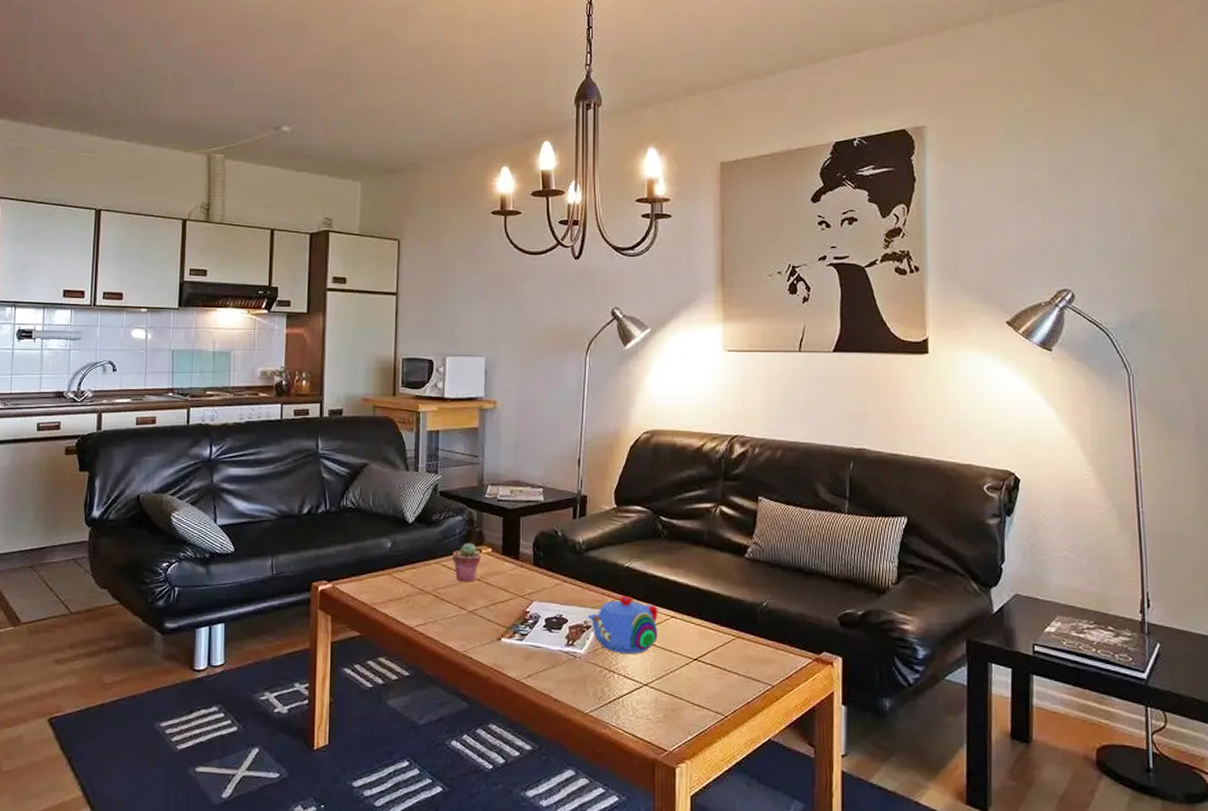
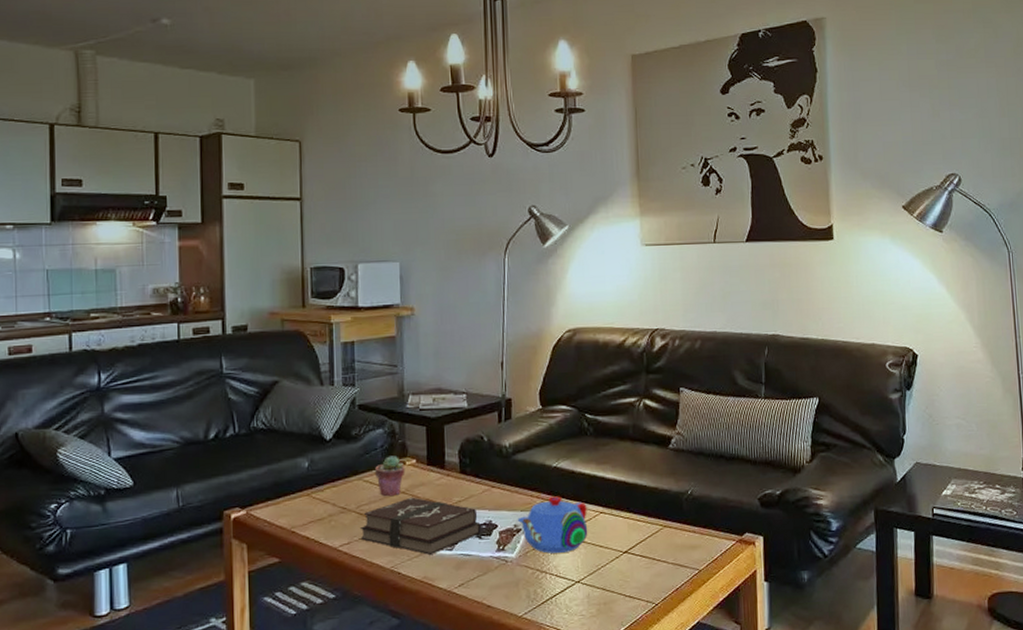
hardback book: none [435,584,551,643] -> present [359,497,481,555]

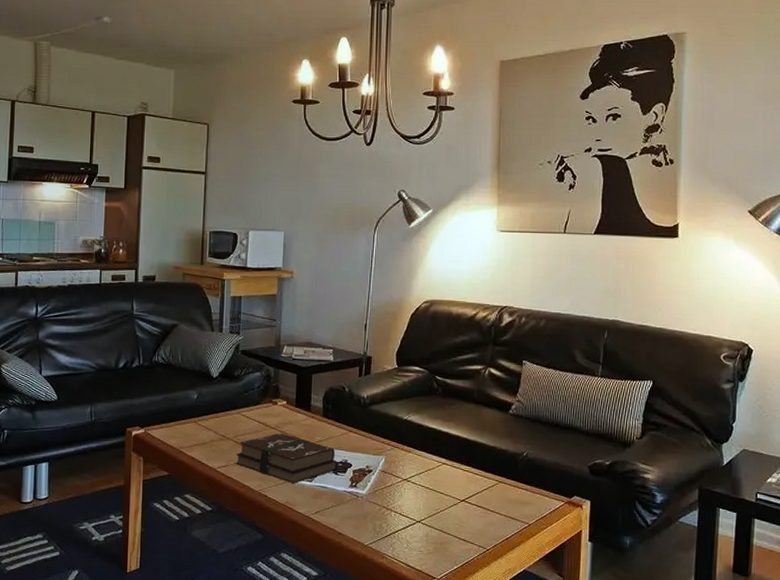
potted succulent: present [375,456,405,497] -> none [252,396,277,431]
teapot: present [517,496,588,554] -> none [369,445,431,495]

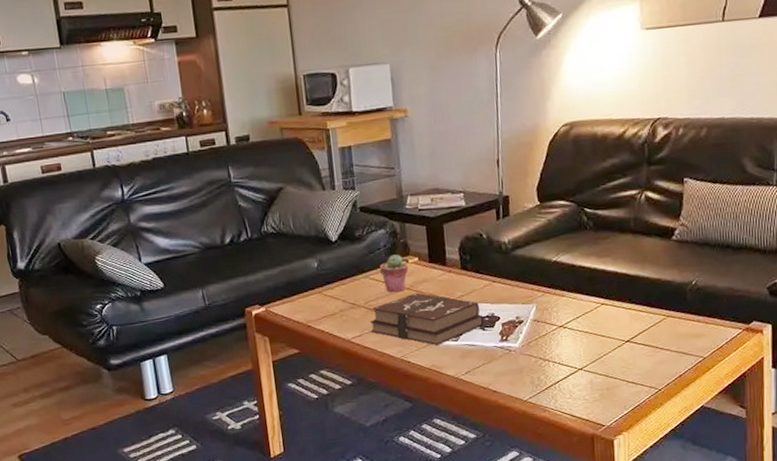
potted succulent: none [252,396,277,431] -> present [380,254,409,293]

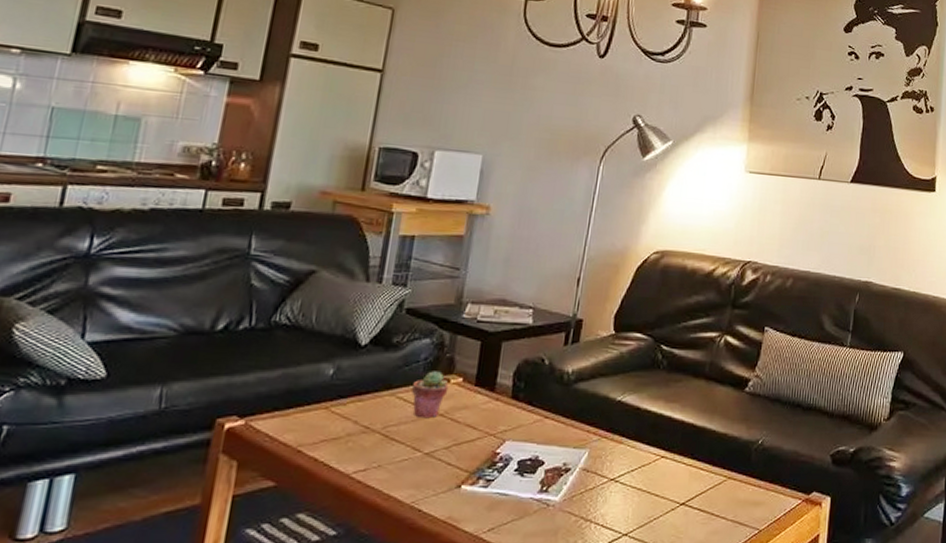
hardback book: present [369,292,484,345] -> none [379,421,526,491]

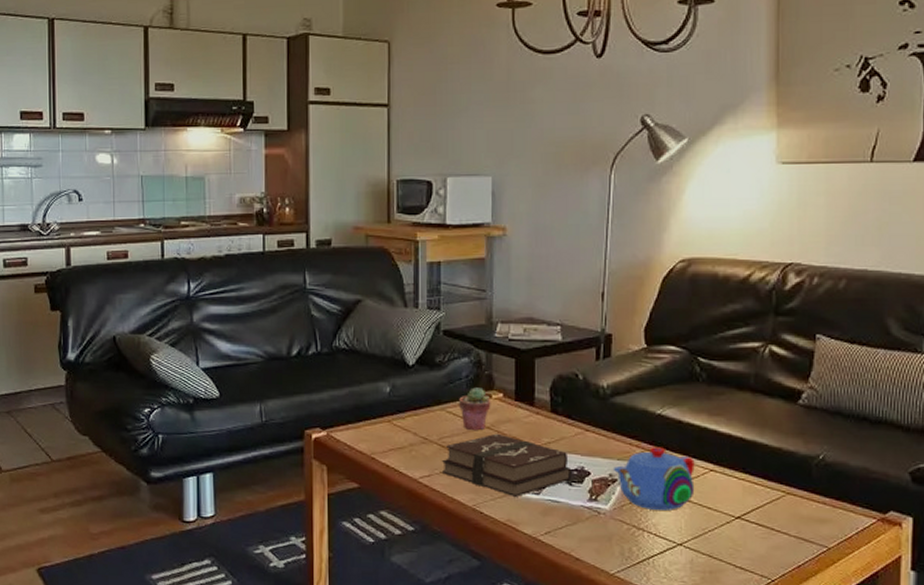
hardback book: none [379,421,526,491] -> present [441,433,572,497]
teapot: none [567,434,648,499] -> present [613,447,695,510]

